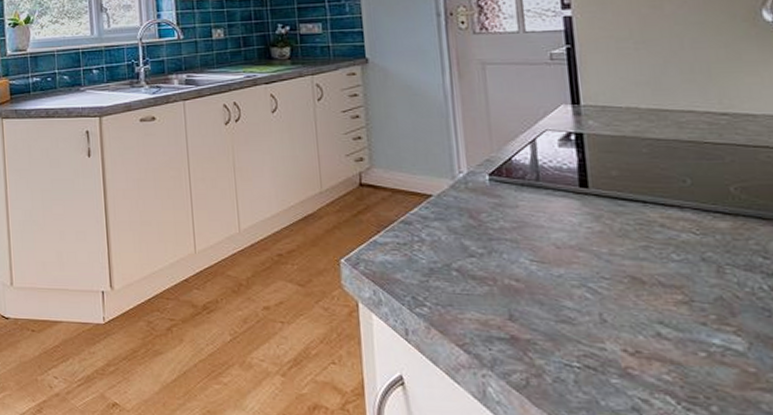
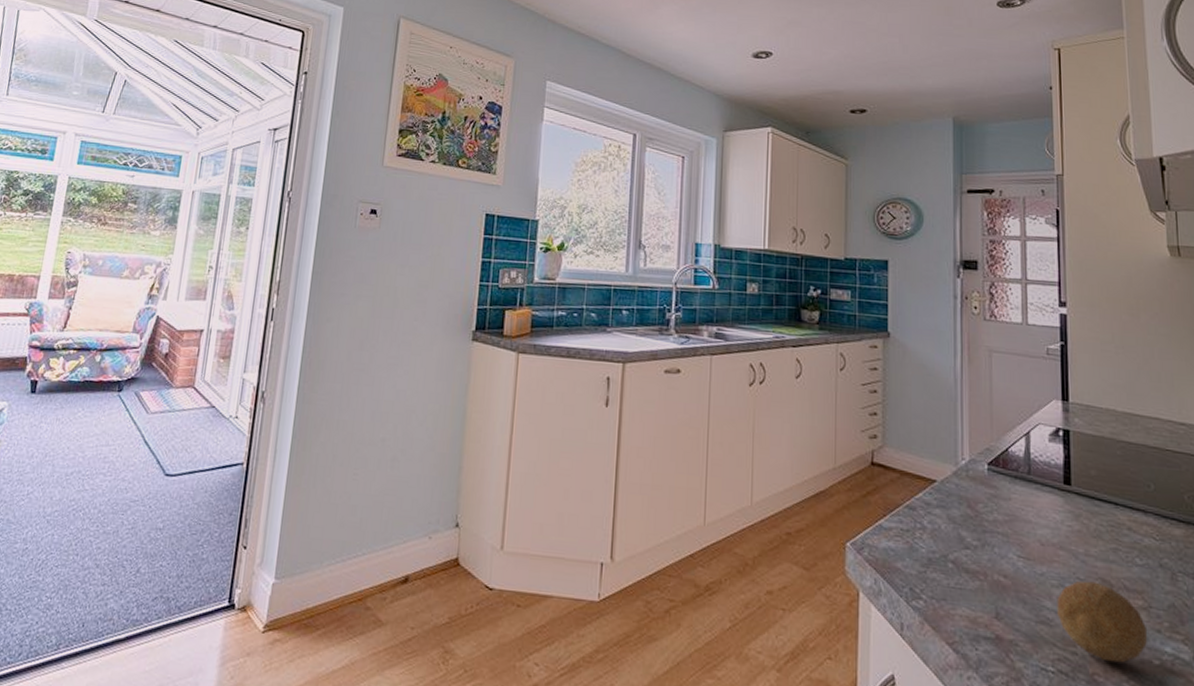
fruit: none [578,279,691,357] -> present [1057,580,1148,663]

